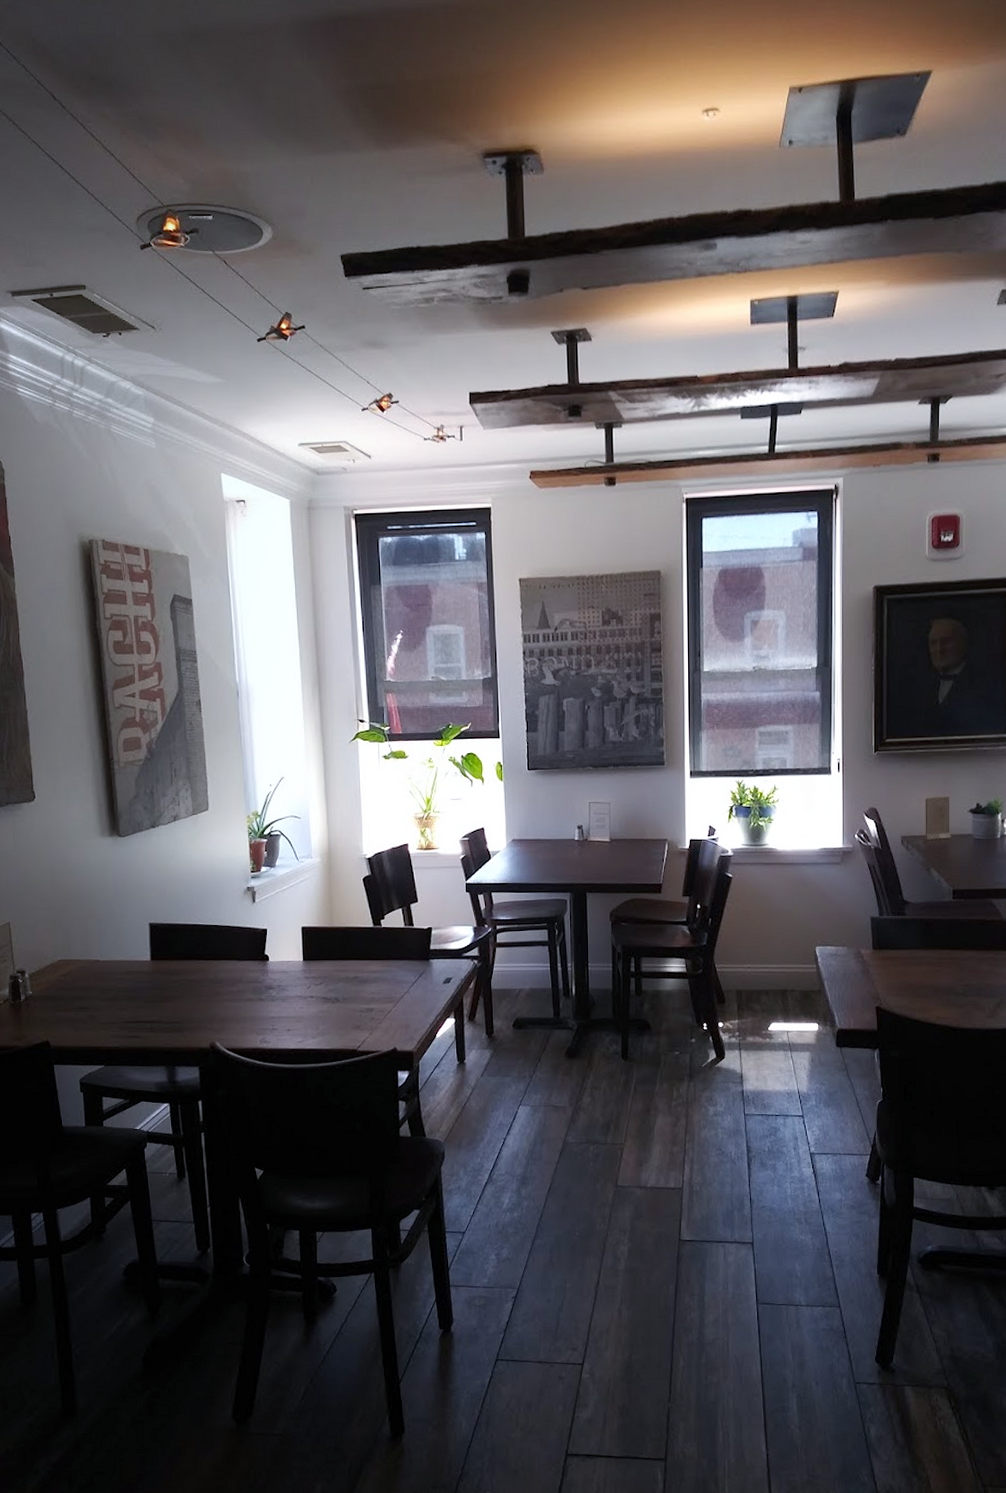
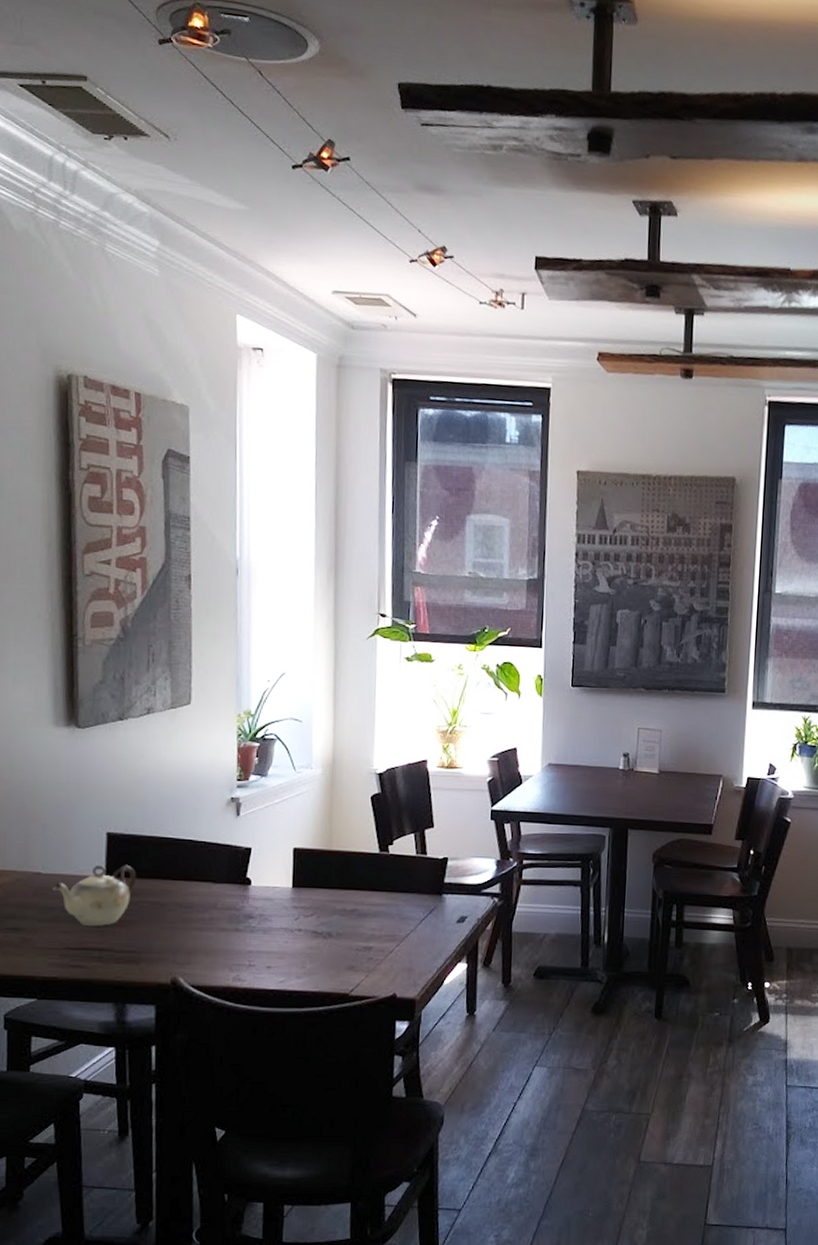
teapot: none [109,949,176,1002] -> present [51,864,137,926]

